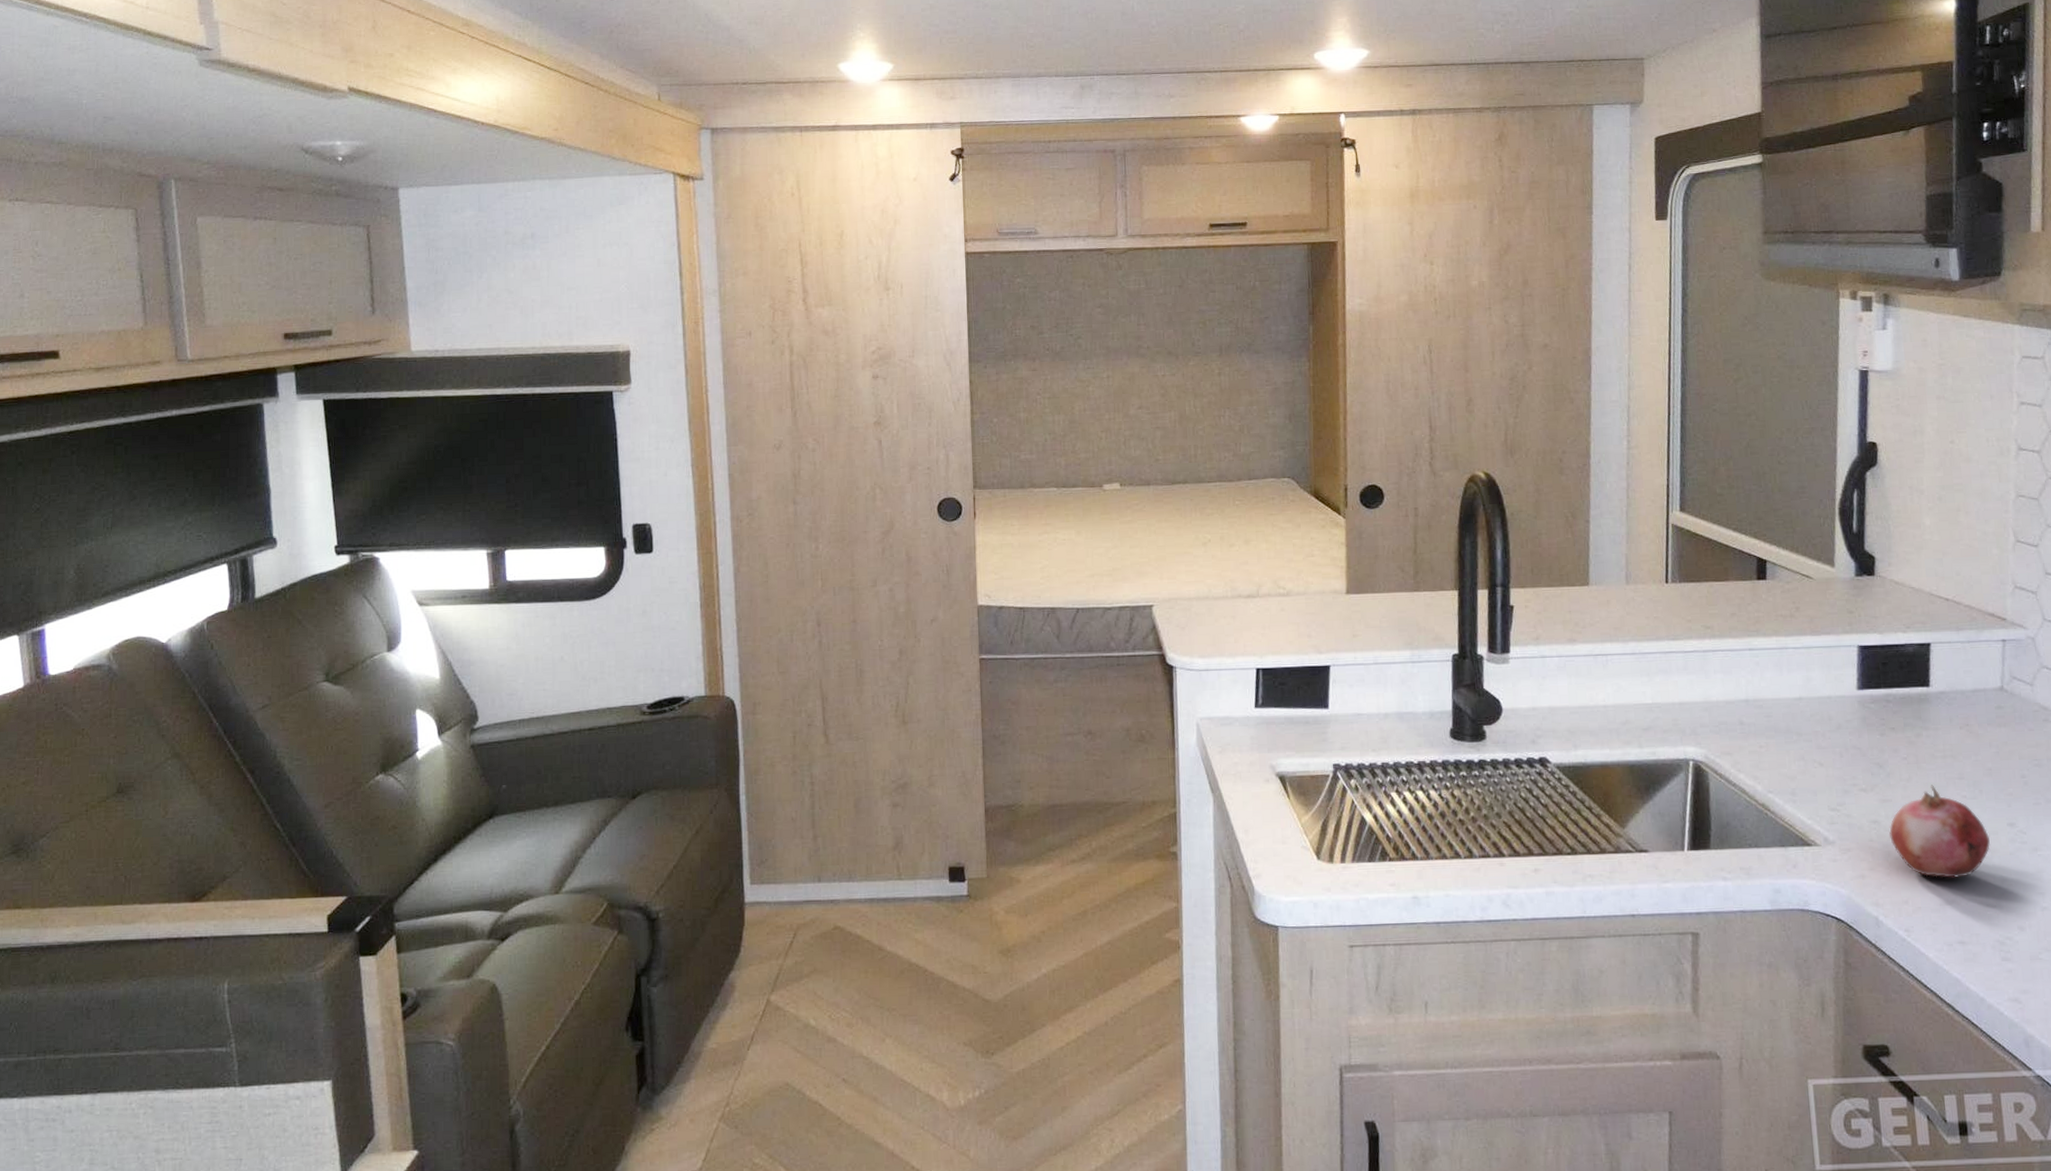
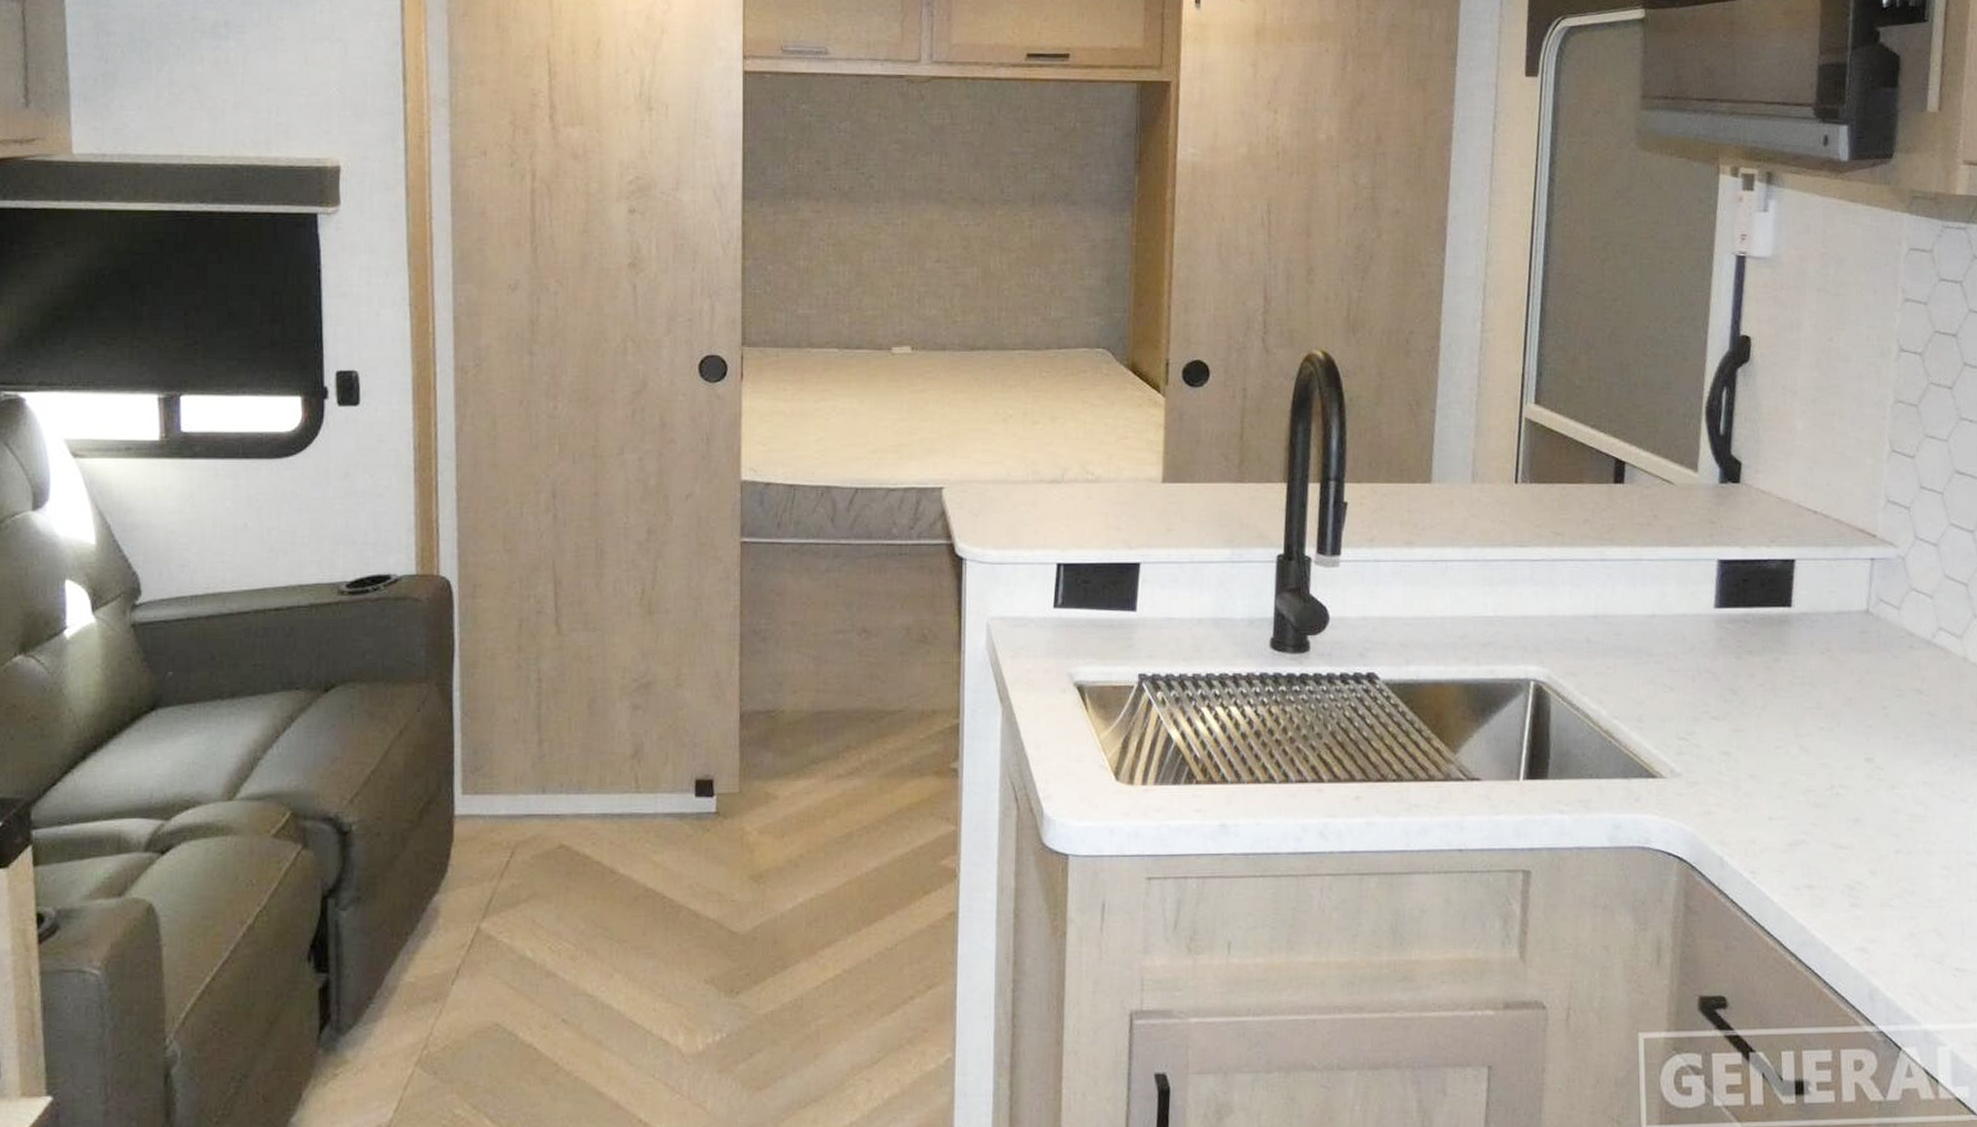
fruit: present [1889,785,1990,878] -> none [1740,714,1845,816]

